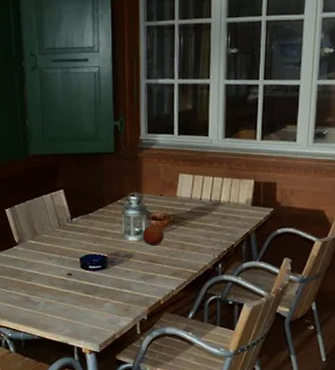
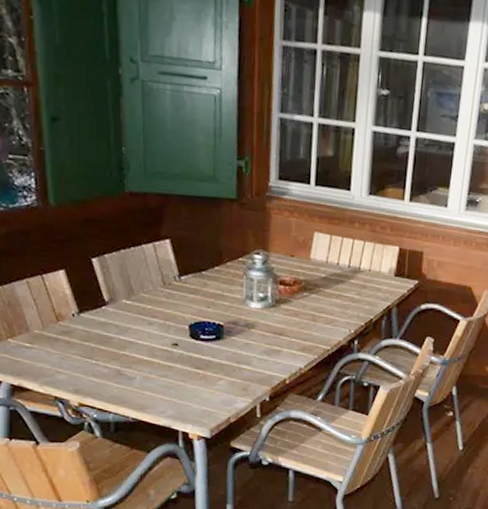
fruit: present [142,224,164,246] -> none [267,290,294,316]

